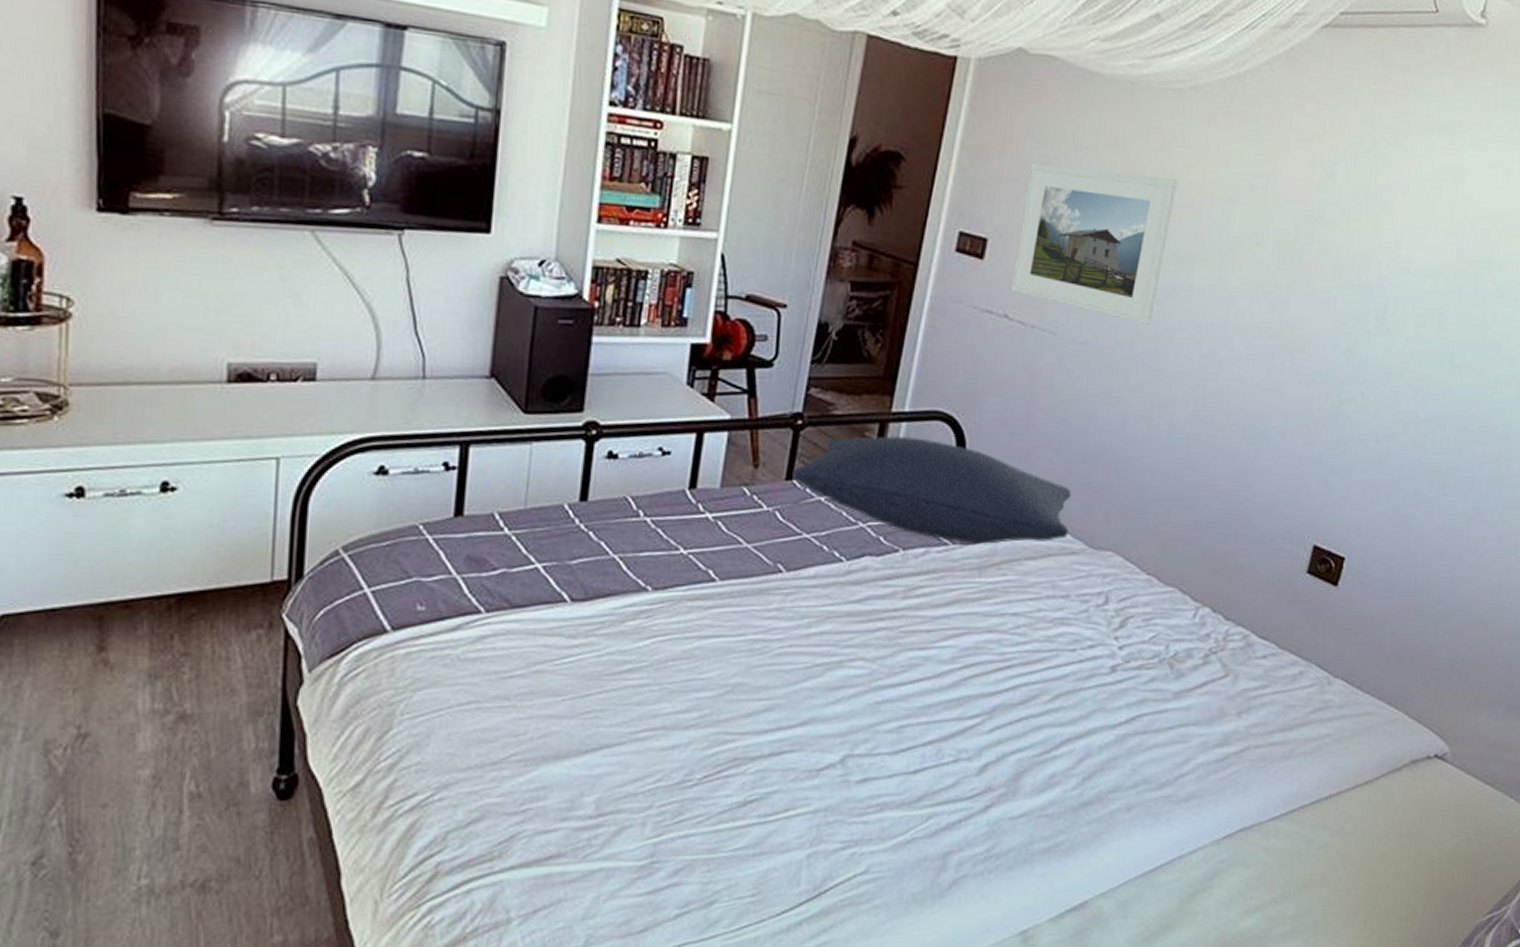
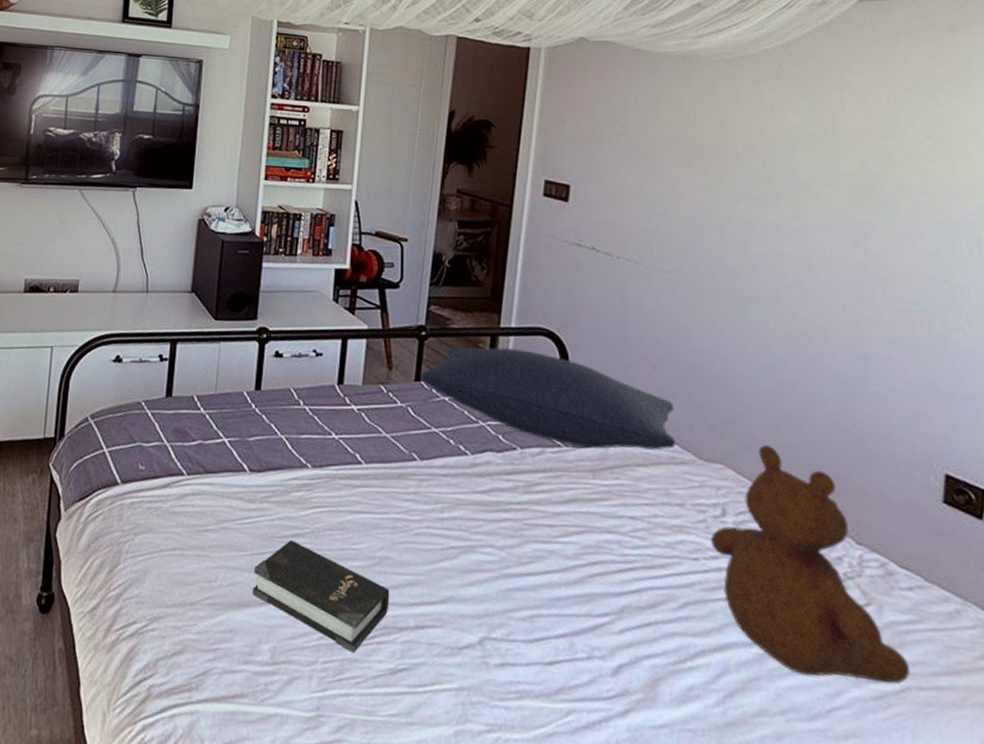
hardback book: none [572,676,743,792] -> present [252,539,390,654]
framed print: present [1011,163,1178,326] -> none [595,124,739,257]
teddy bear: none [1089,528,1252,749] -> present [709,445,910,684]

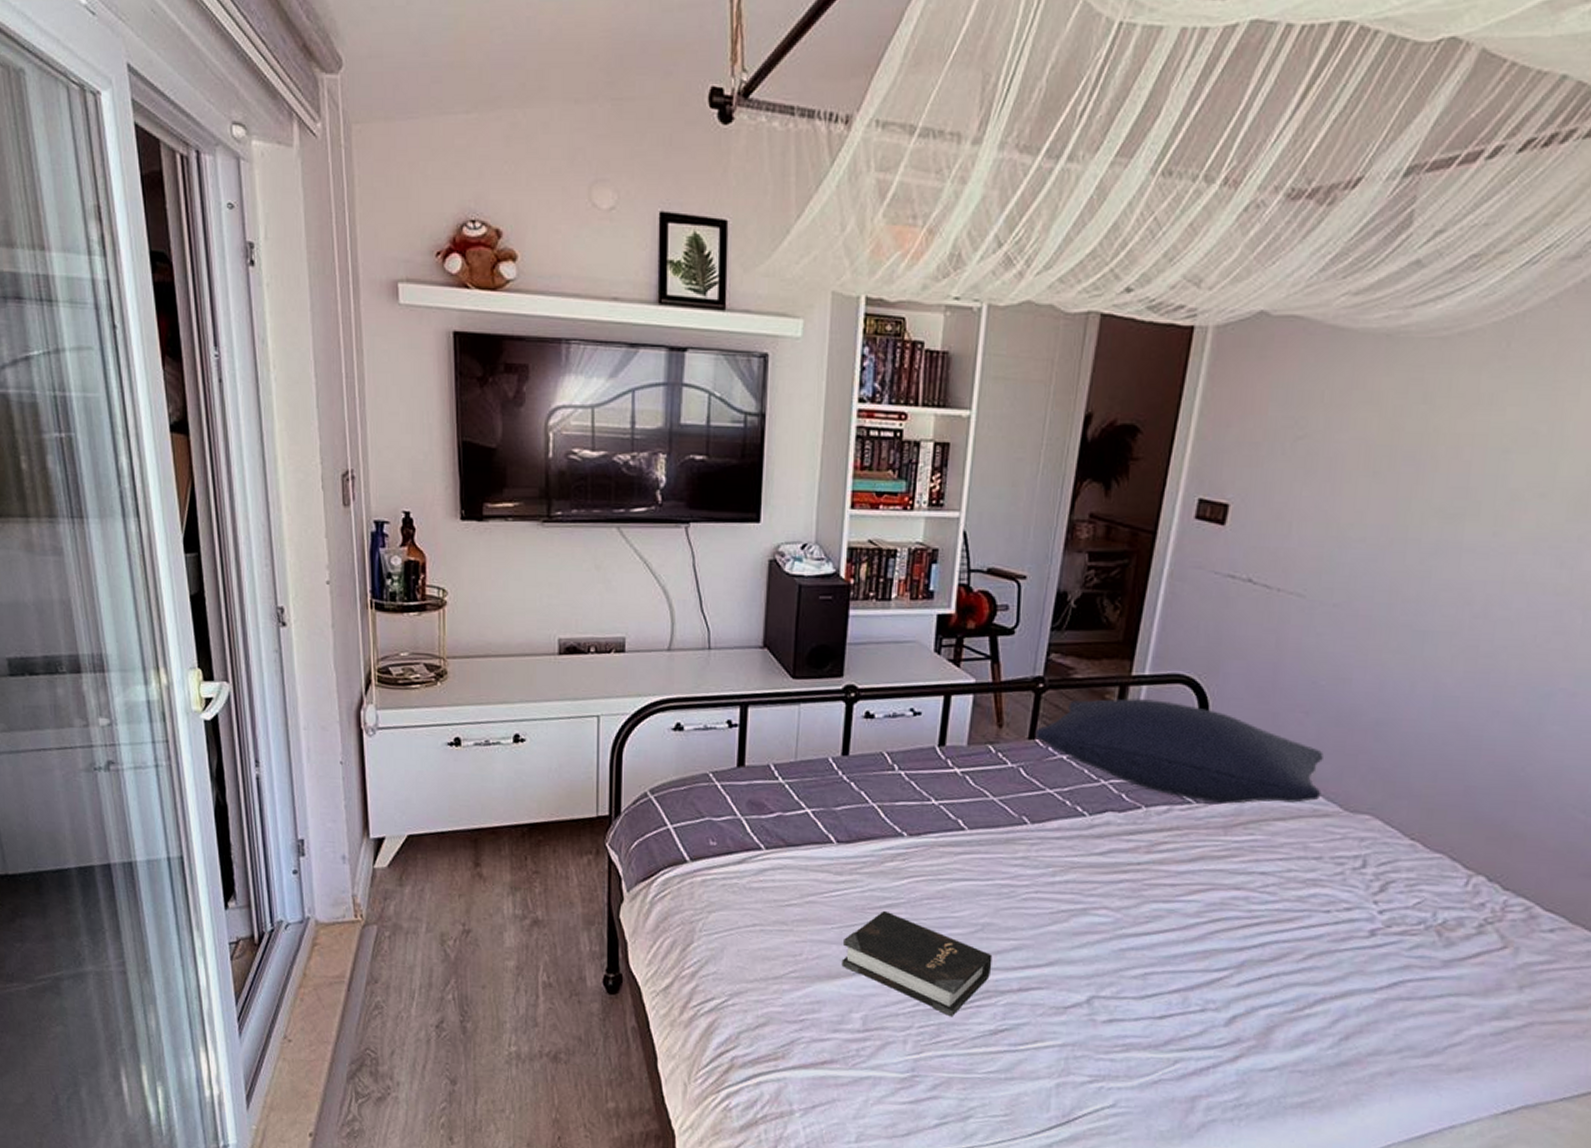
teddy bear: present [709,445,910,684] -> none [1345,793,1536,1020]

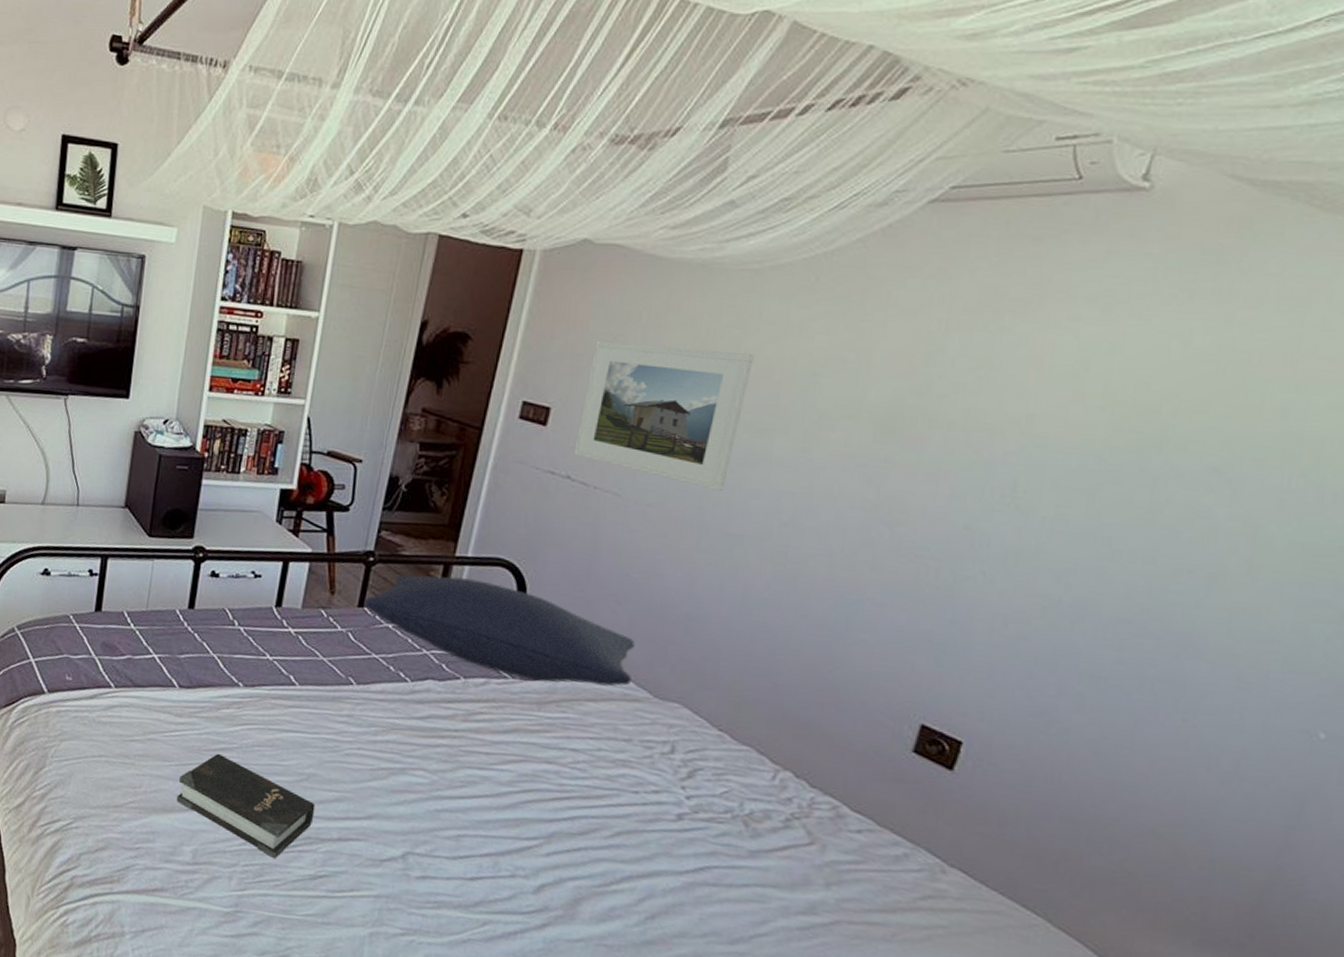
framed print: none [1254,426,1443,586] -> present [573,340,754,492]

